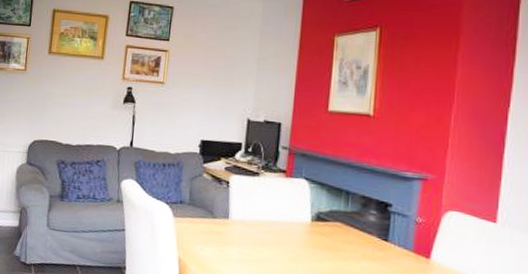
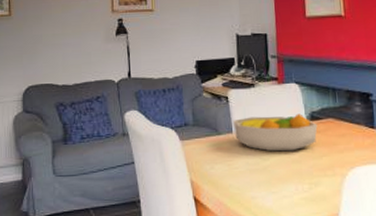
fruit bowl: none [231,205,323,249] -> present [233,113,318,152]

